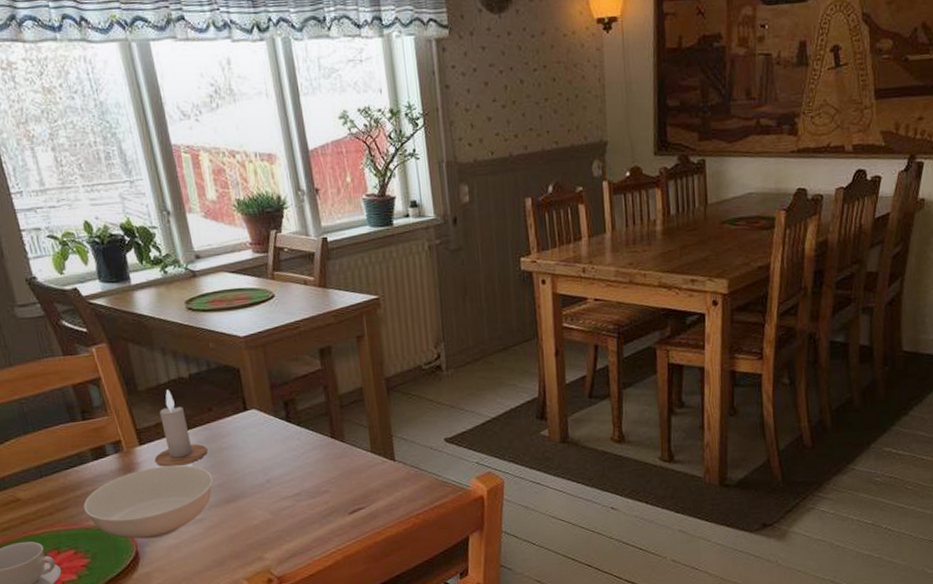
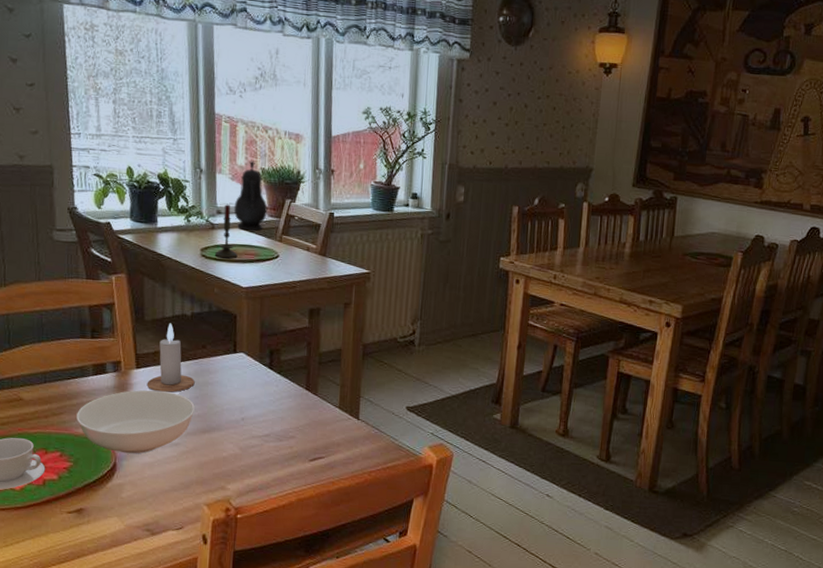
candle: none [202,246,228,309] -> present [215,203,238,259]
coffeepot: none [213,192,253,272] -> present [233,161,268,230]

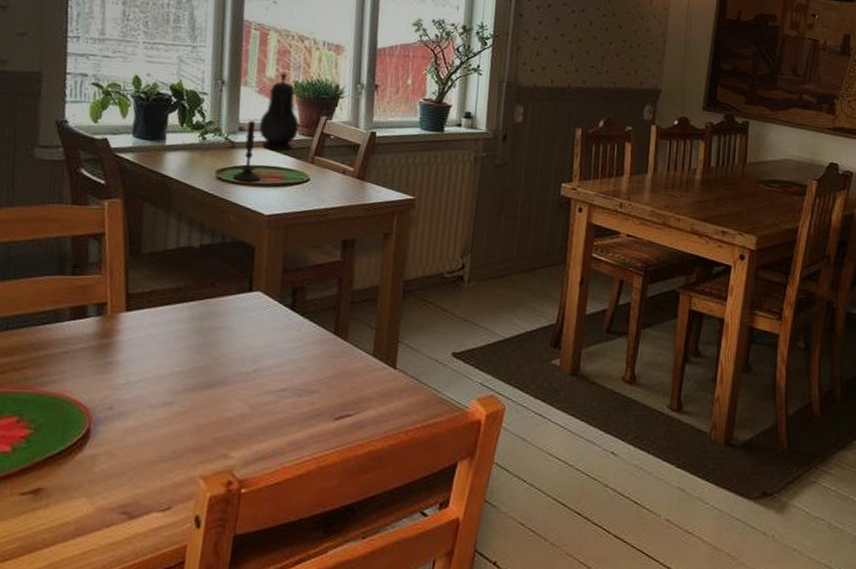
bowl: present [76,390,196,454] -> none [43,337,197,417]
candle: present [147,323,195,392] -> none [137,256,199,340]

